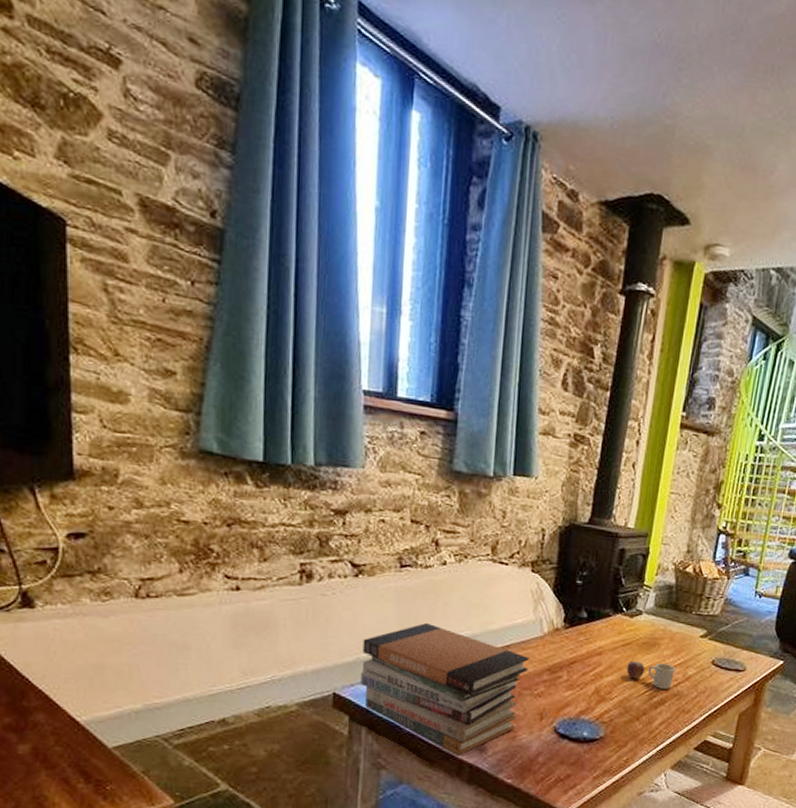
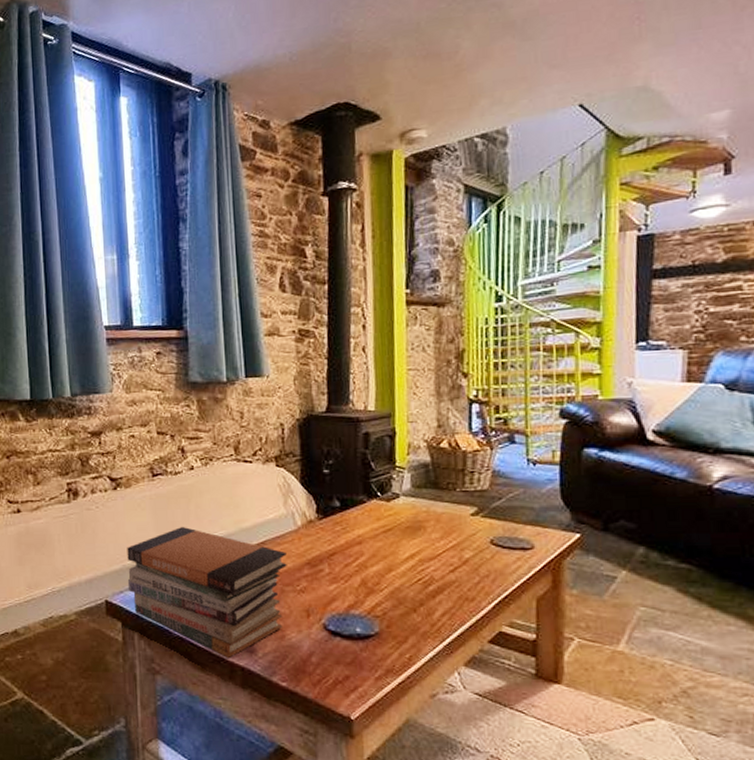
mug: present [626,660,676,689] -> none [392,547,449,576]

